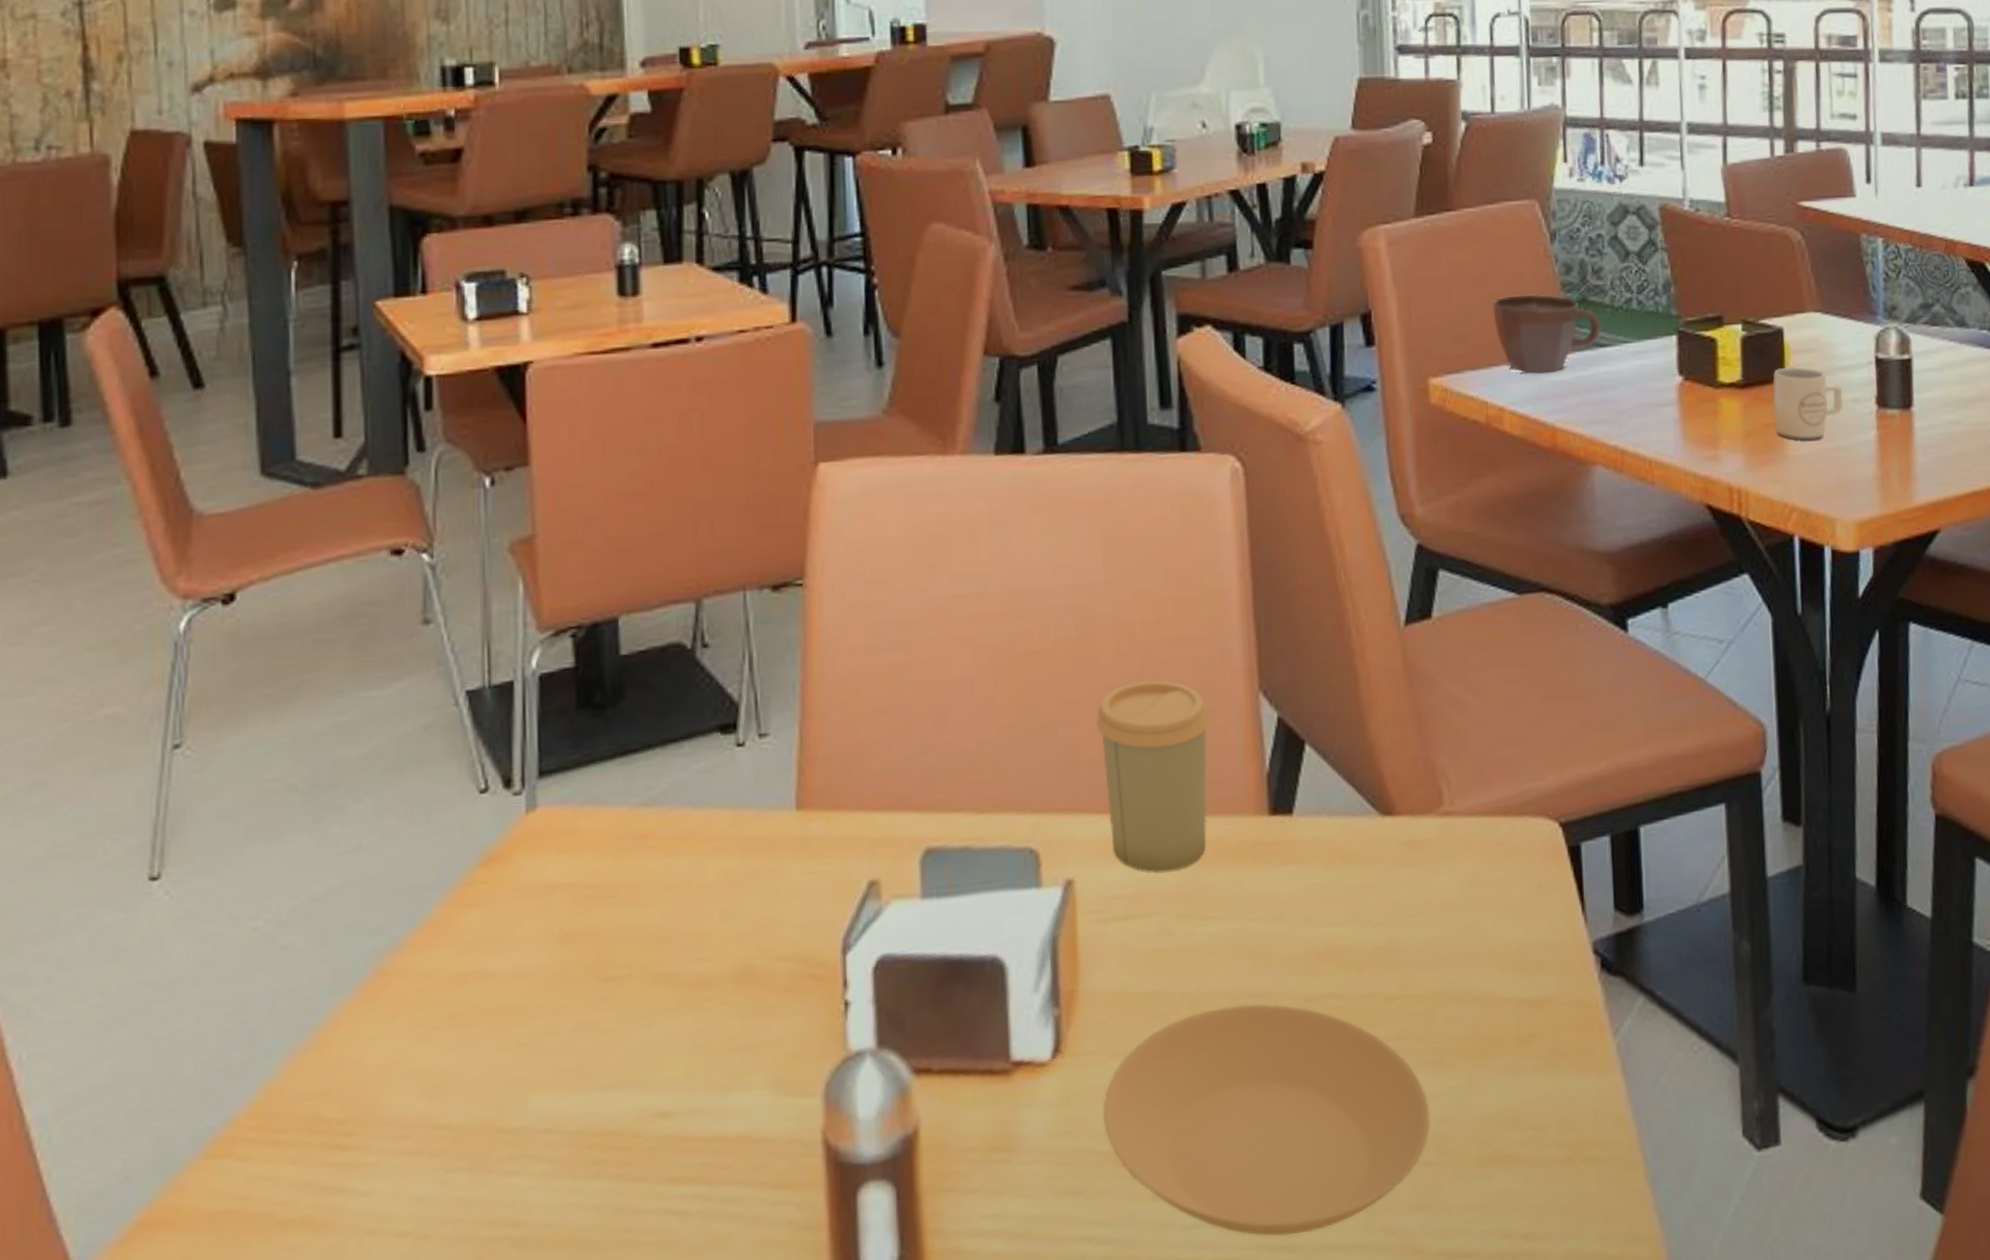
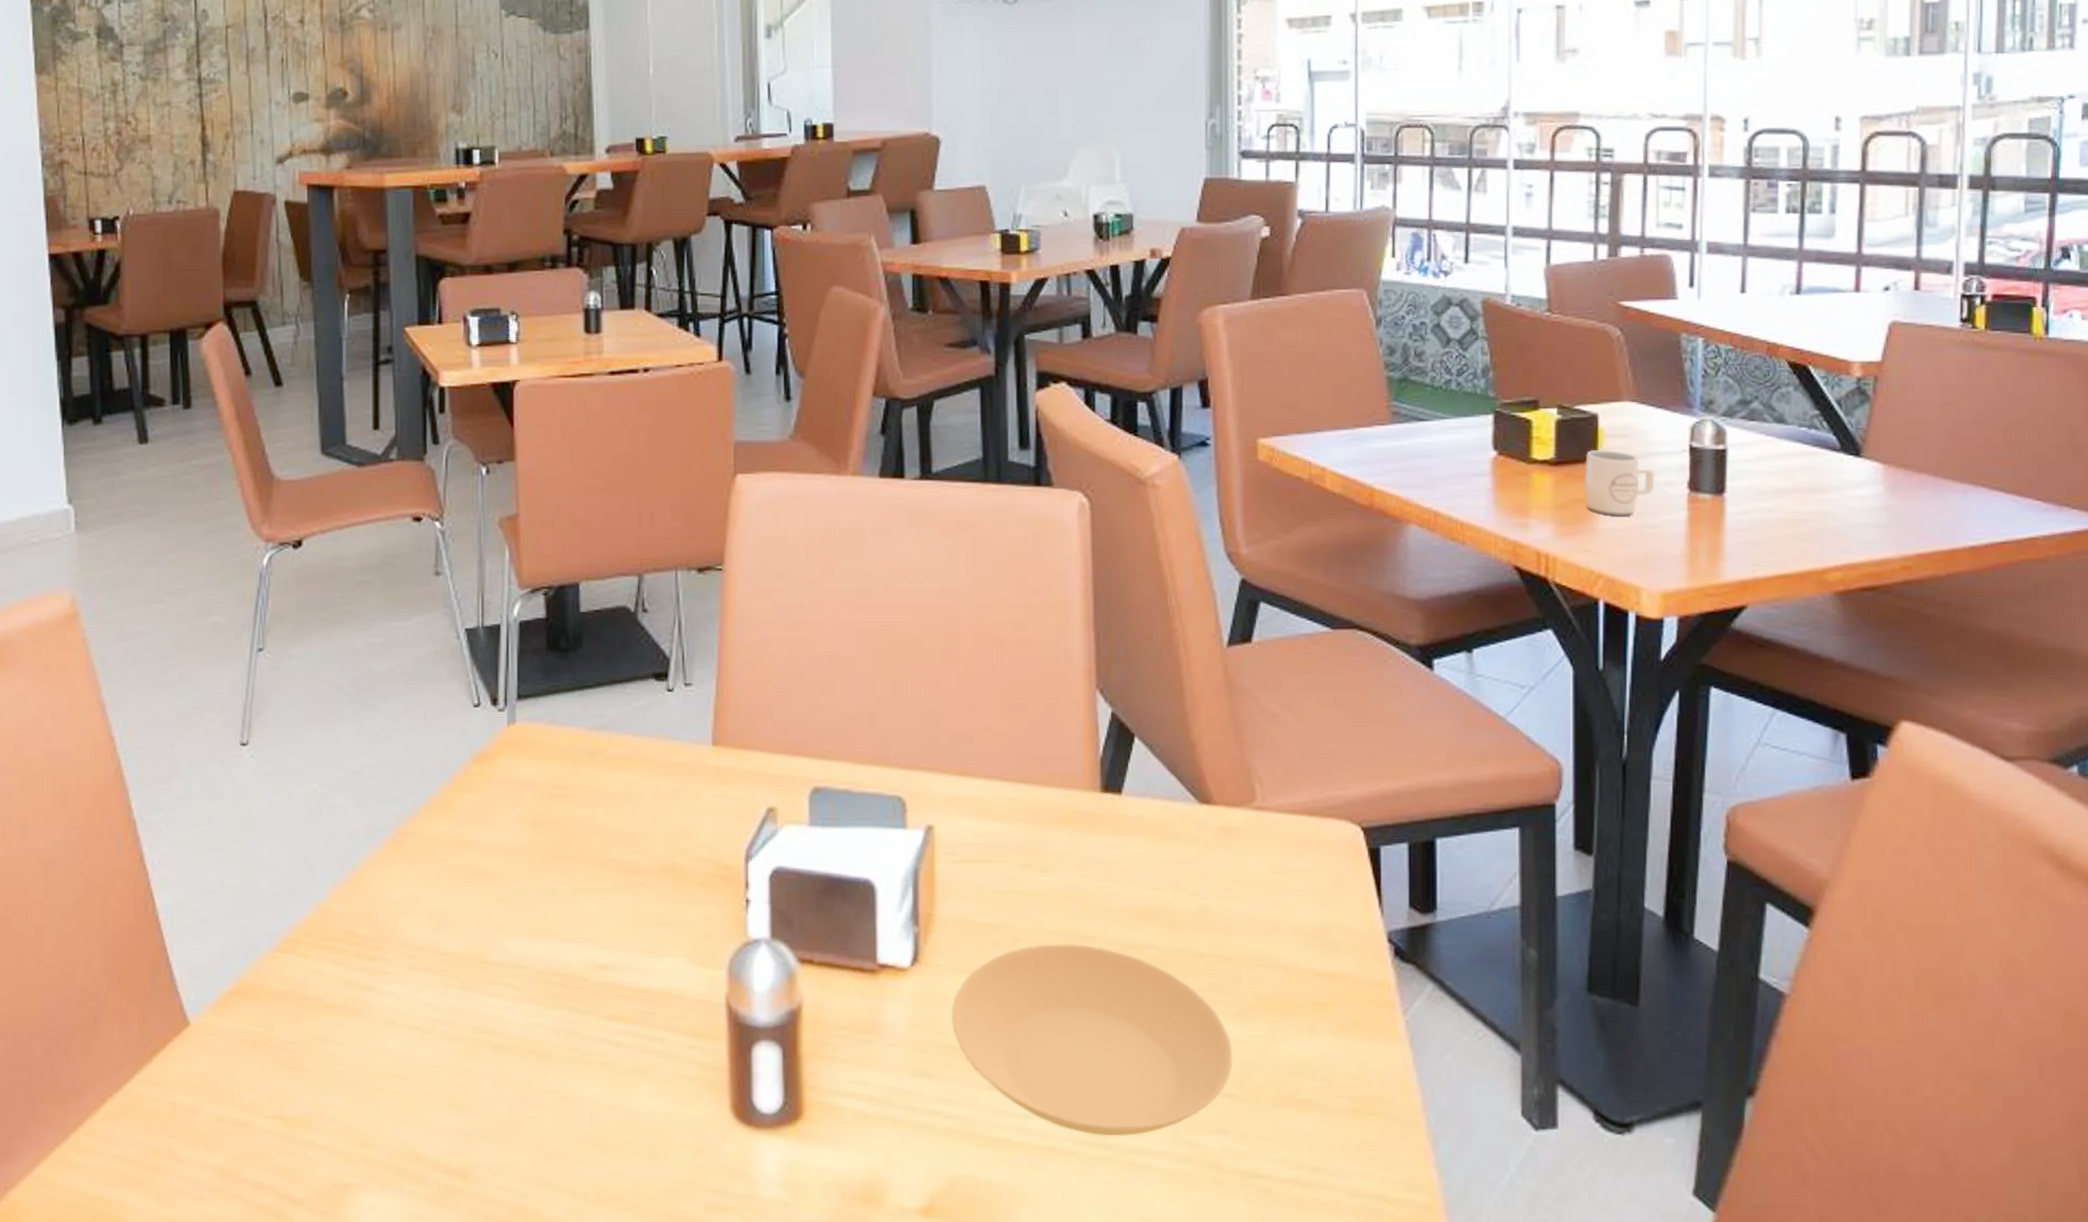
cup: present [1096,679,1211,872] -> none [956,671,1054,828]
cup: present [1493,294,1602,374] -> none [1320,371,1422,440]

